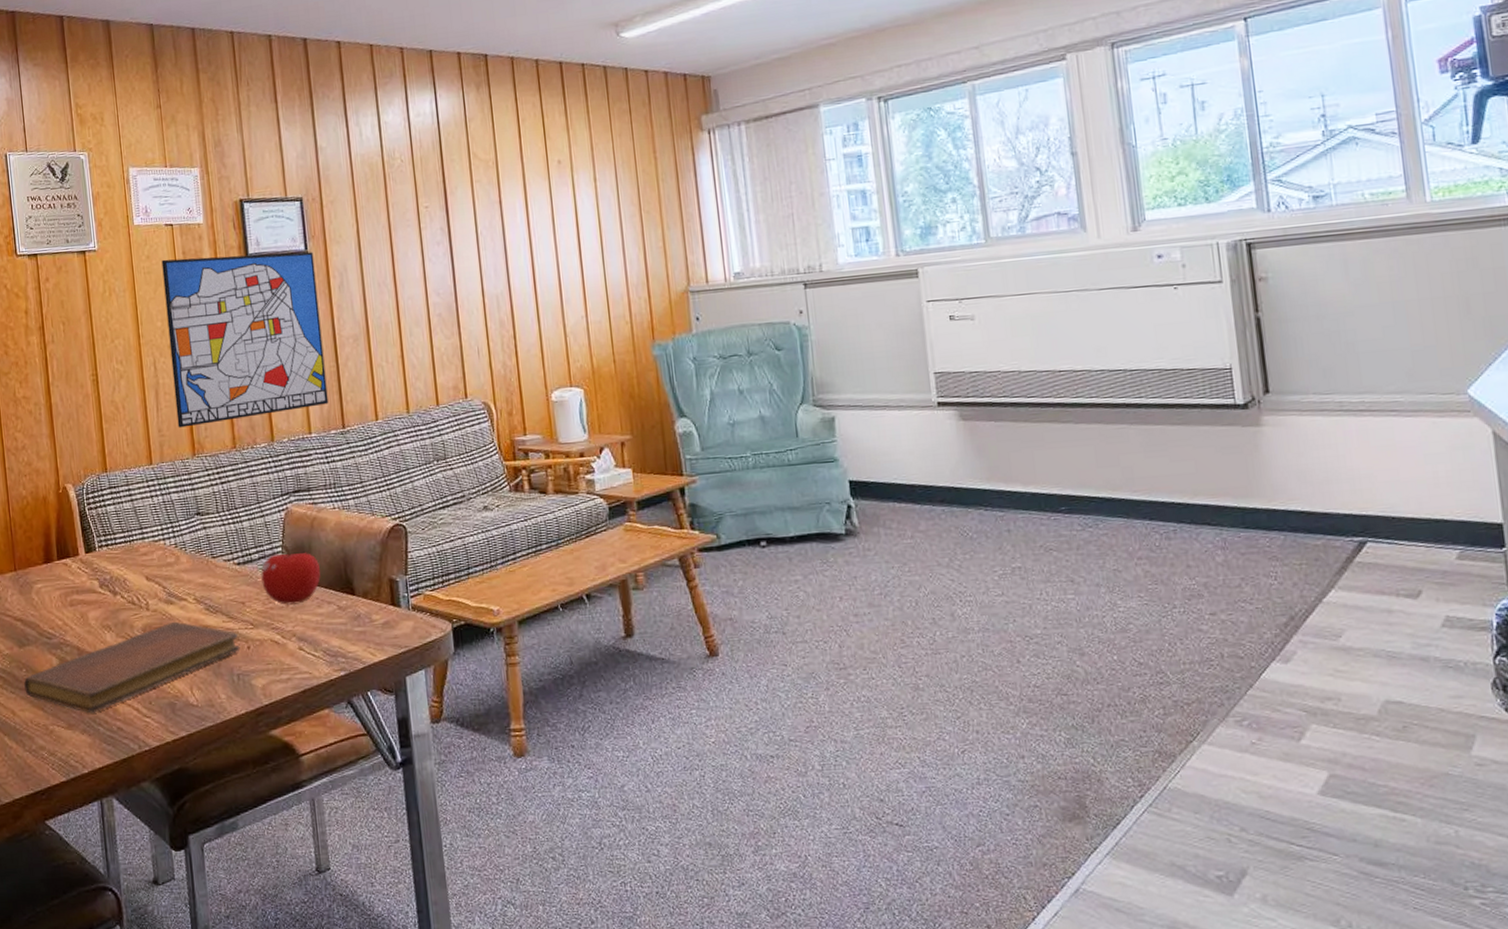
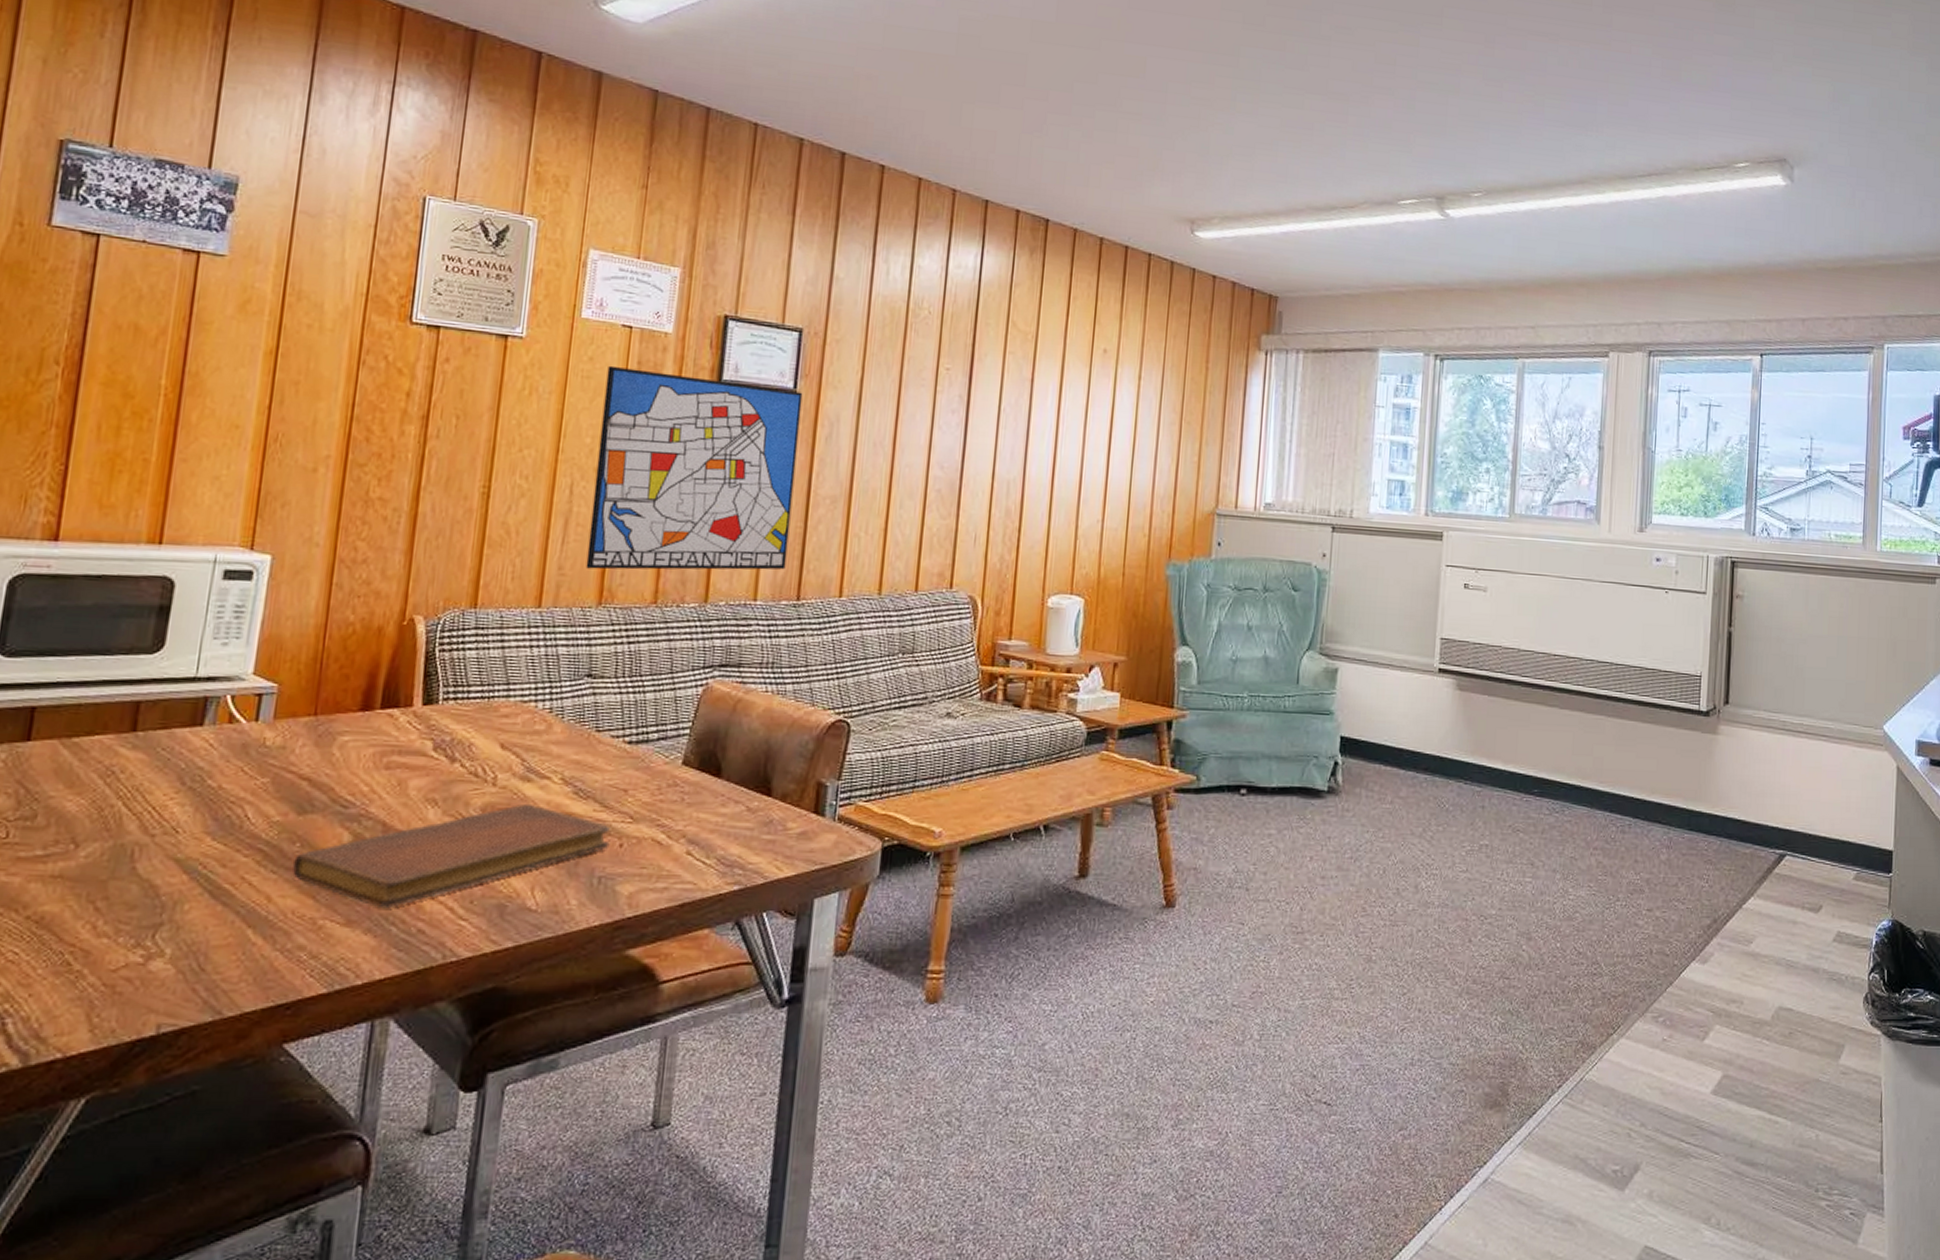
fruit: present [261,545,321,605] -> none [655,727,735,800]

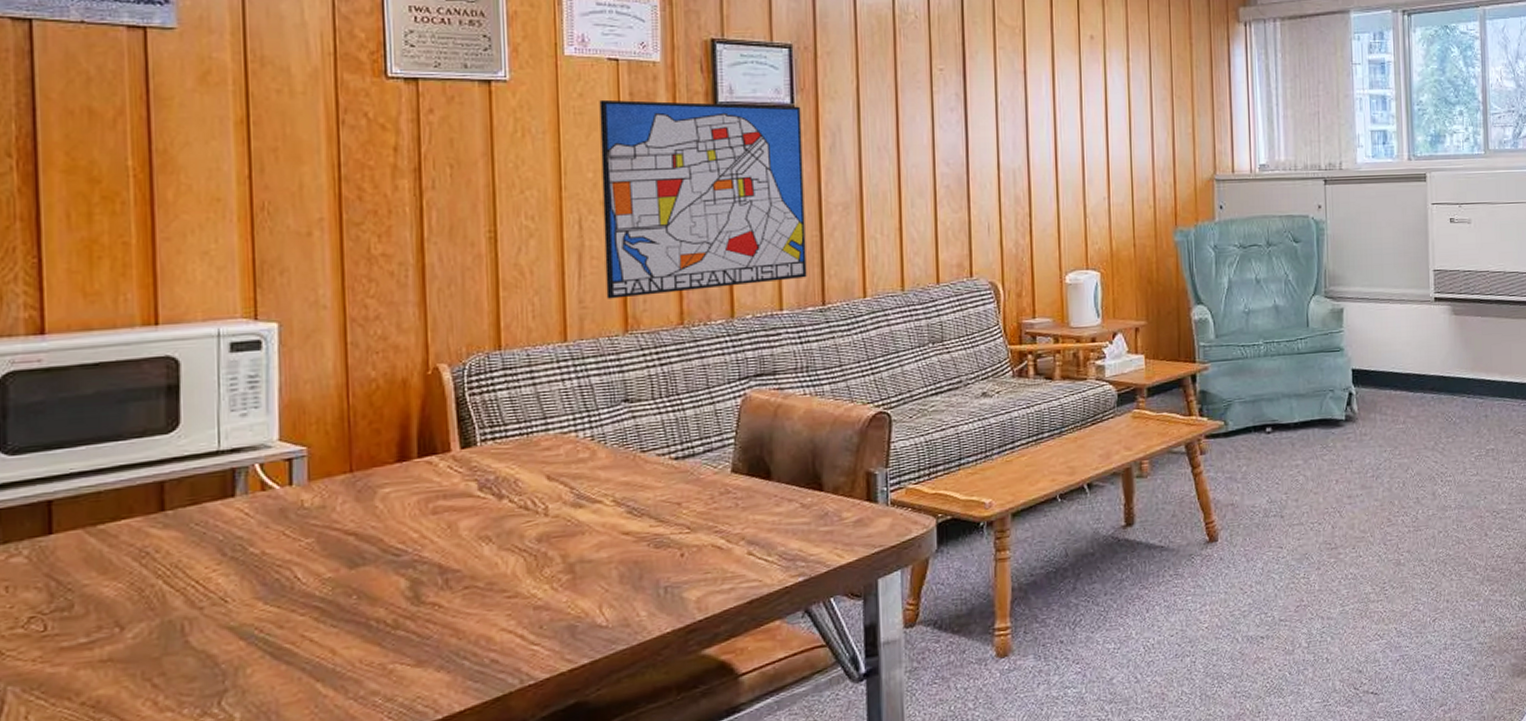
notebook: present [292,803,610,909] -> none [353,528,671,645]

